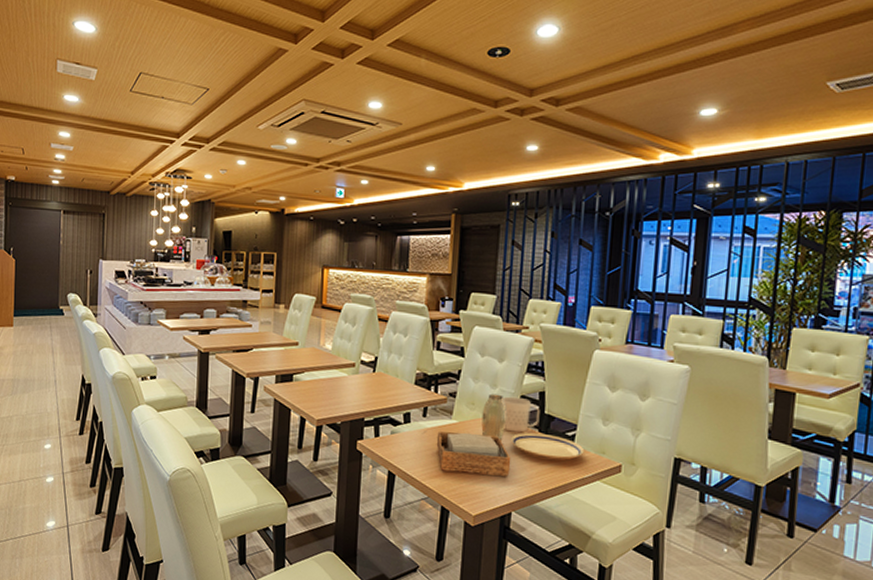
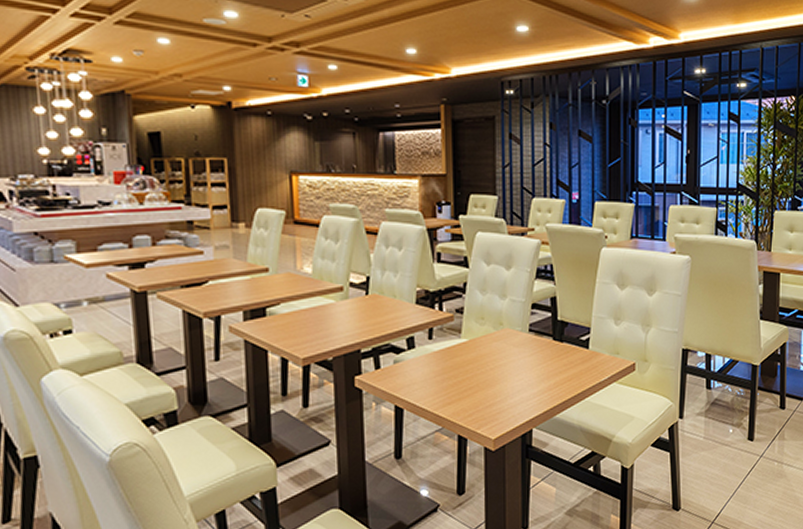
napkin holder: present [436,431,511,478] -> none [446,350,528,396]
vase: present [481,393,506,442] -> none [493,304,519,356]
mug: present [501,396,540,433] -> none [512,305,553,344]
plate: present [510,432,585,462] -> none [524,341,599,369]

